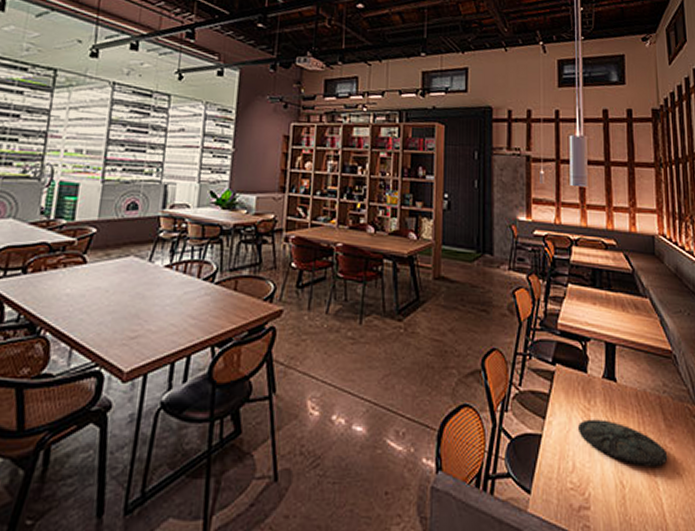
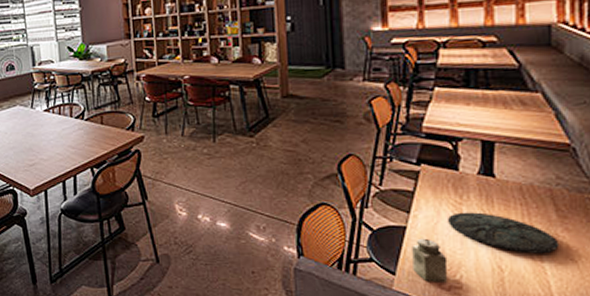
salt shaker: none [547,448,578,502] -> present [412,238,448,283]

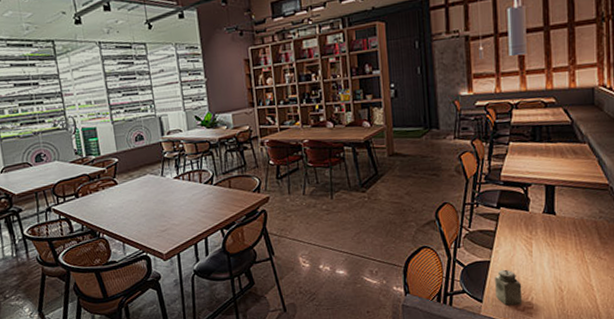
plate: present [447,212,560,254] -> none [520,244,602,275]

